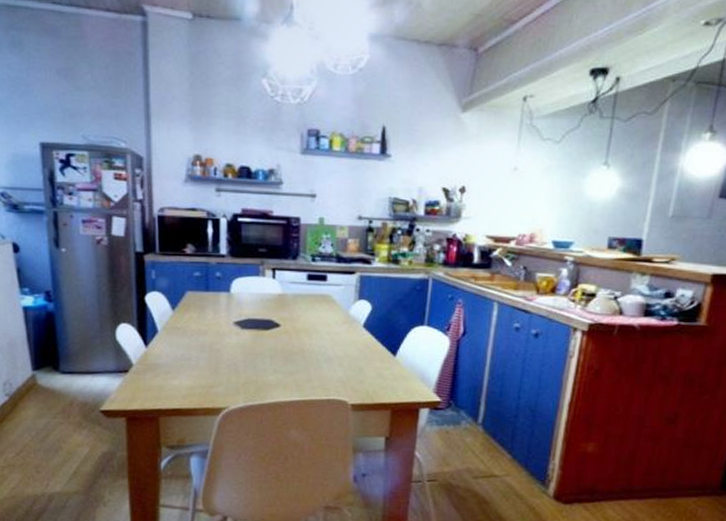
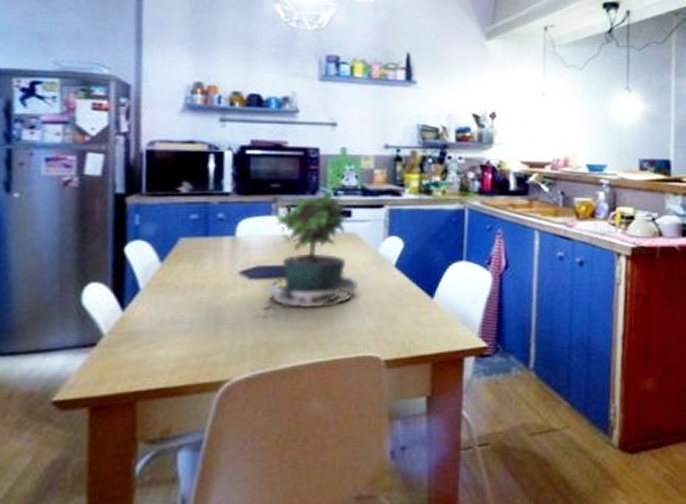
potted plant: none [246,255,331,360] -> present [255,189,358,316]

